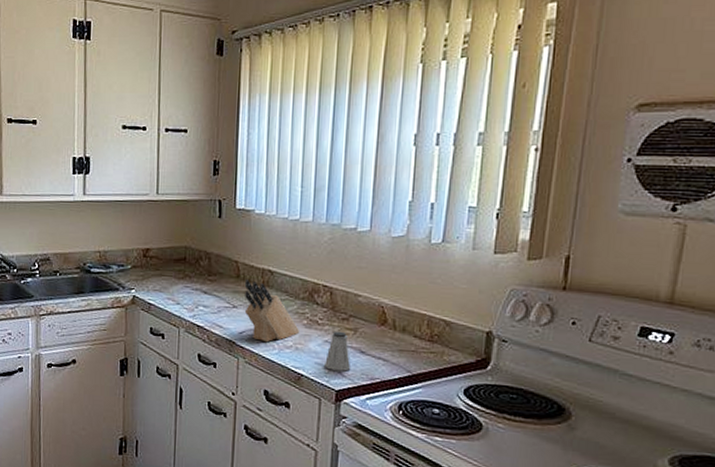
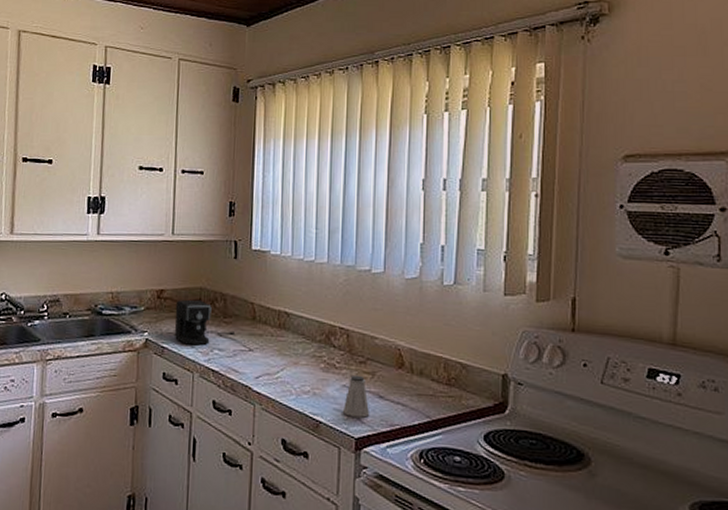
coffee maker: none [160,258,219,302] -> present [174,299,234,345]
knife block: present [244,280,300,342] -> none [260,322,318,387]

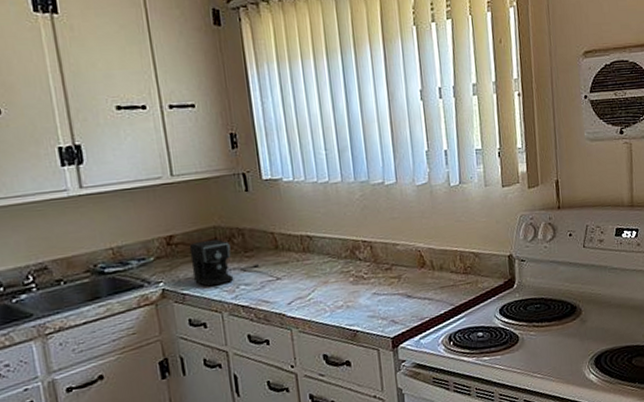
saltshaker: present [343,374,369,418] -> none [376,281,401,320]

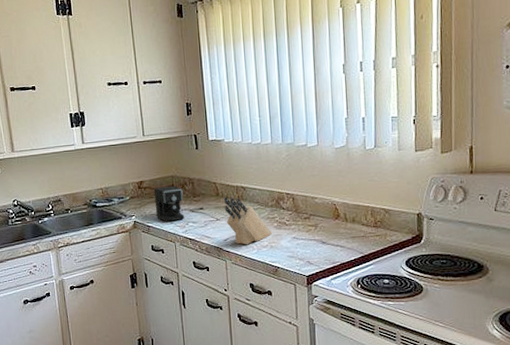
knife block: none [284,249,349,307] -> present [223,196,273,244]

